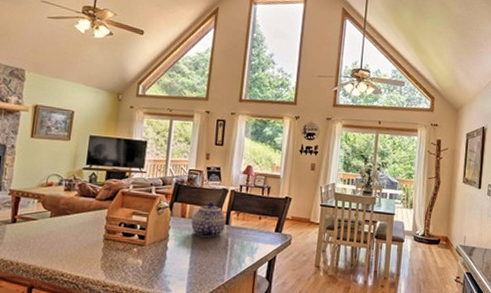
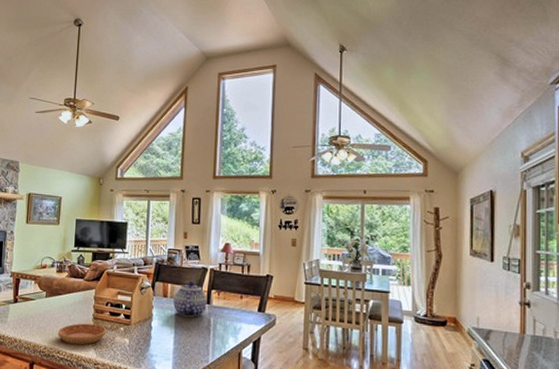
saucer: none [63,244,119,267] -> present [58,323,107,345]

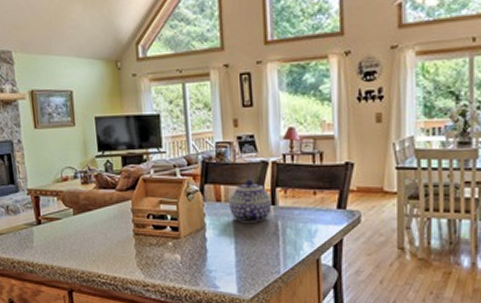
saucer: present [58,323,107,345] -> none [95,241,153,266]

